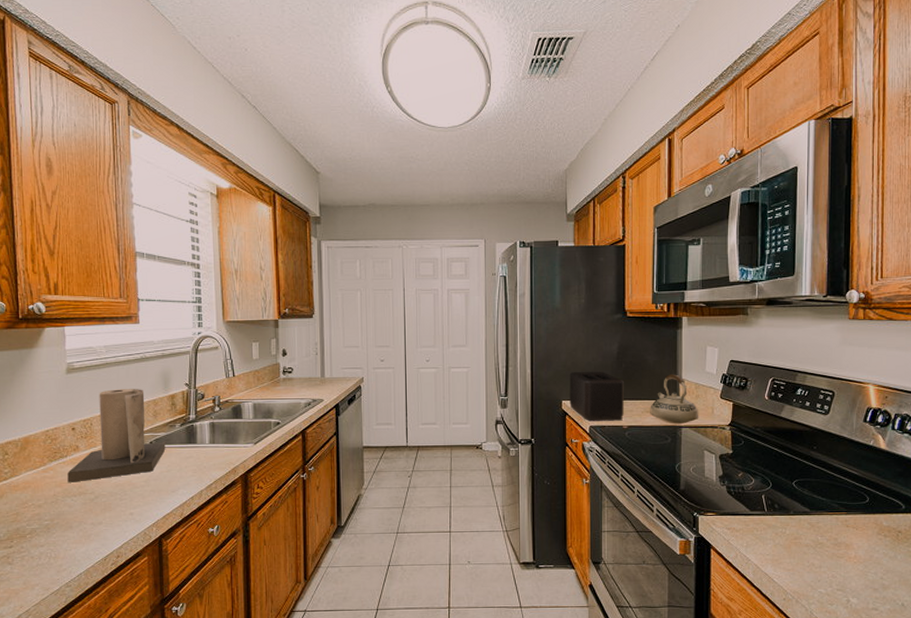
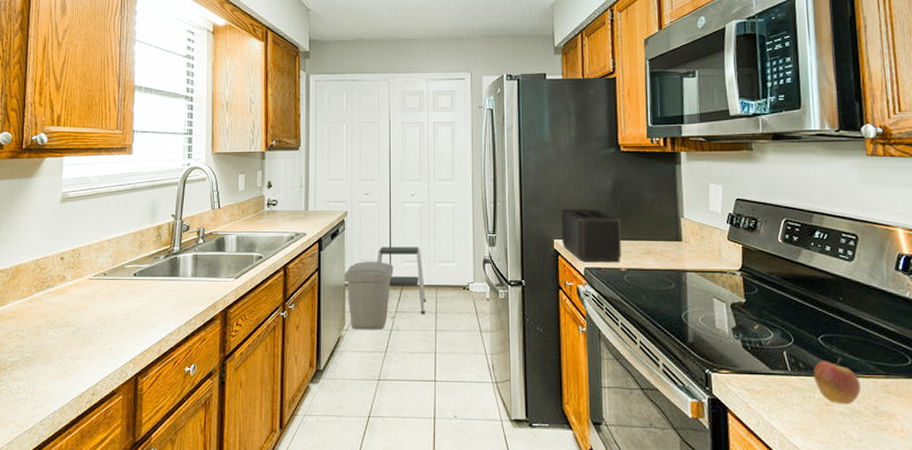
paper towel roll: present [67,389,166,483] -> none [52,219,149,314]
trash can: none [361,425,410,488] -> present [343,262,394,330]
step stool: none [393,410,441,472] -> present [376,247,426,314]
teakettle: present [650,374,699,425] -> none [650,213,705,268]
fruit: none [785,498,825,538] -> present [812,357,861,405]

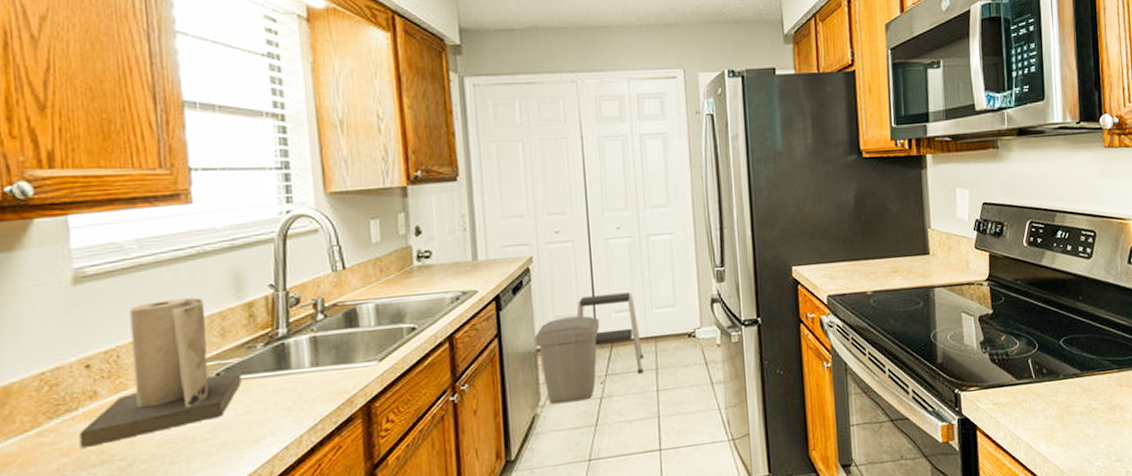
paper towel roll: none [52,219,149,314] -> present [79,298,242,448]
toaster: present [561,209,622,262] -> none [799,227,867,289]
fruit: present [812,357,861,405] -> none [1055,357,1097,405]

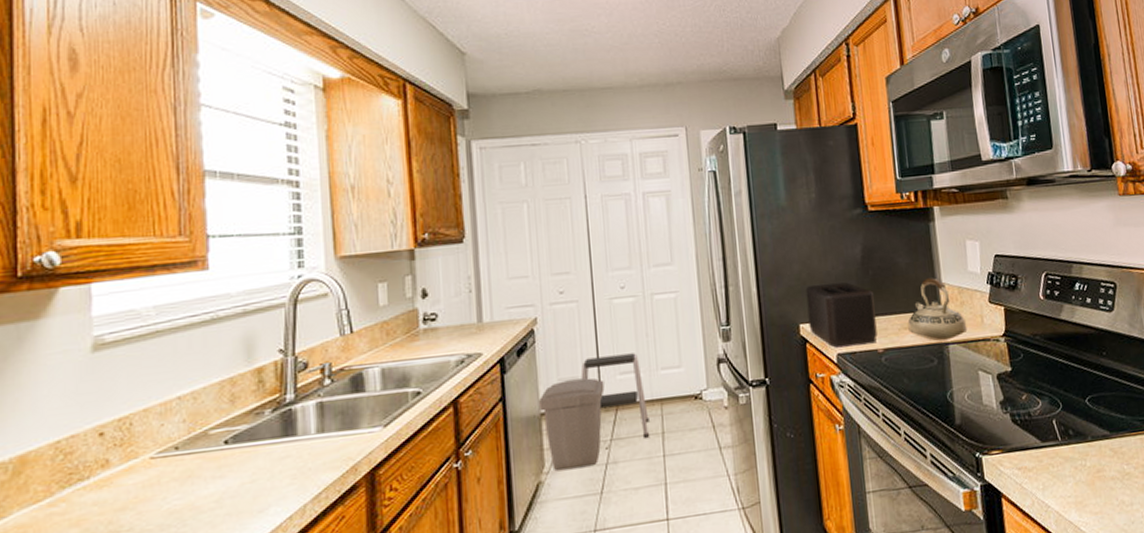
paper towel roll: present [79,298,242,448] -> none [89,364,249,518]
toaster: none [799,227,867,289] -> present [805,282,878,347]
teakettle: none [896,223,953,285] -> present [907,277,968,342]

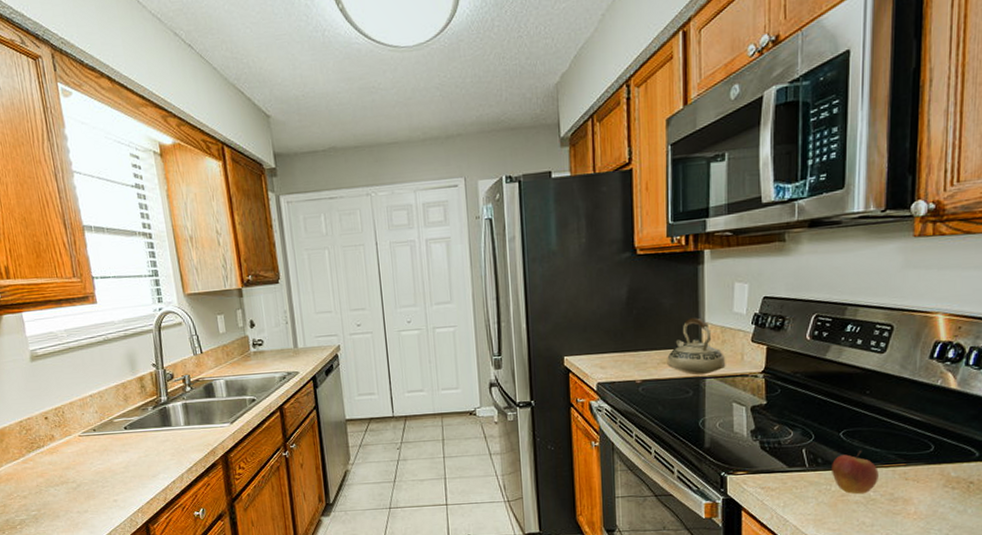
trash can: present [538,378,605,470] -> none [343,394,396,463]
step stool: present [580,353,650,438] -> none [376,376,433,443]
toaster: present [805,282,878,347] -> none [571,320,637,377]
fruit: none [1082,417,1129,469] -> present [830,449,879,495]

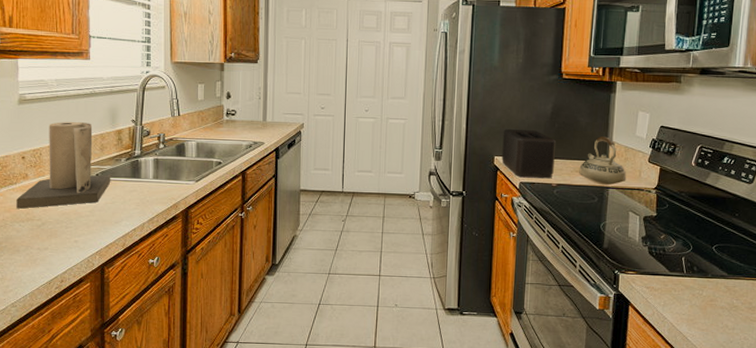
paper towel roll: none [46,372,141,472] -> present [16,122,111,209]
toaster: none [571,320,637,377] -> present [502,129,557,178]
fruit: present [830,449,879,495] -> none [703,263,741,301]

